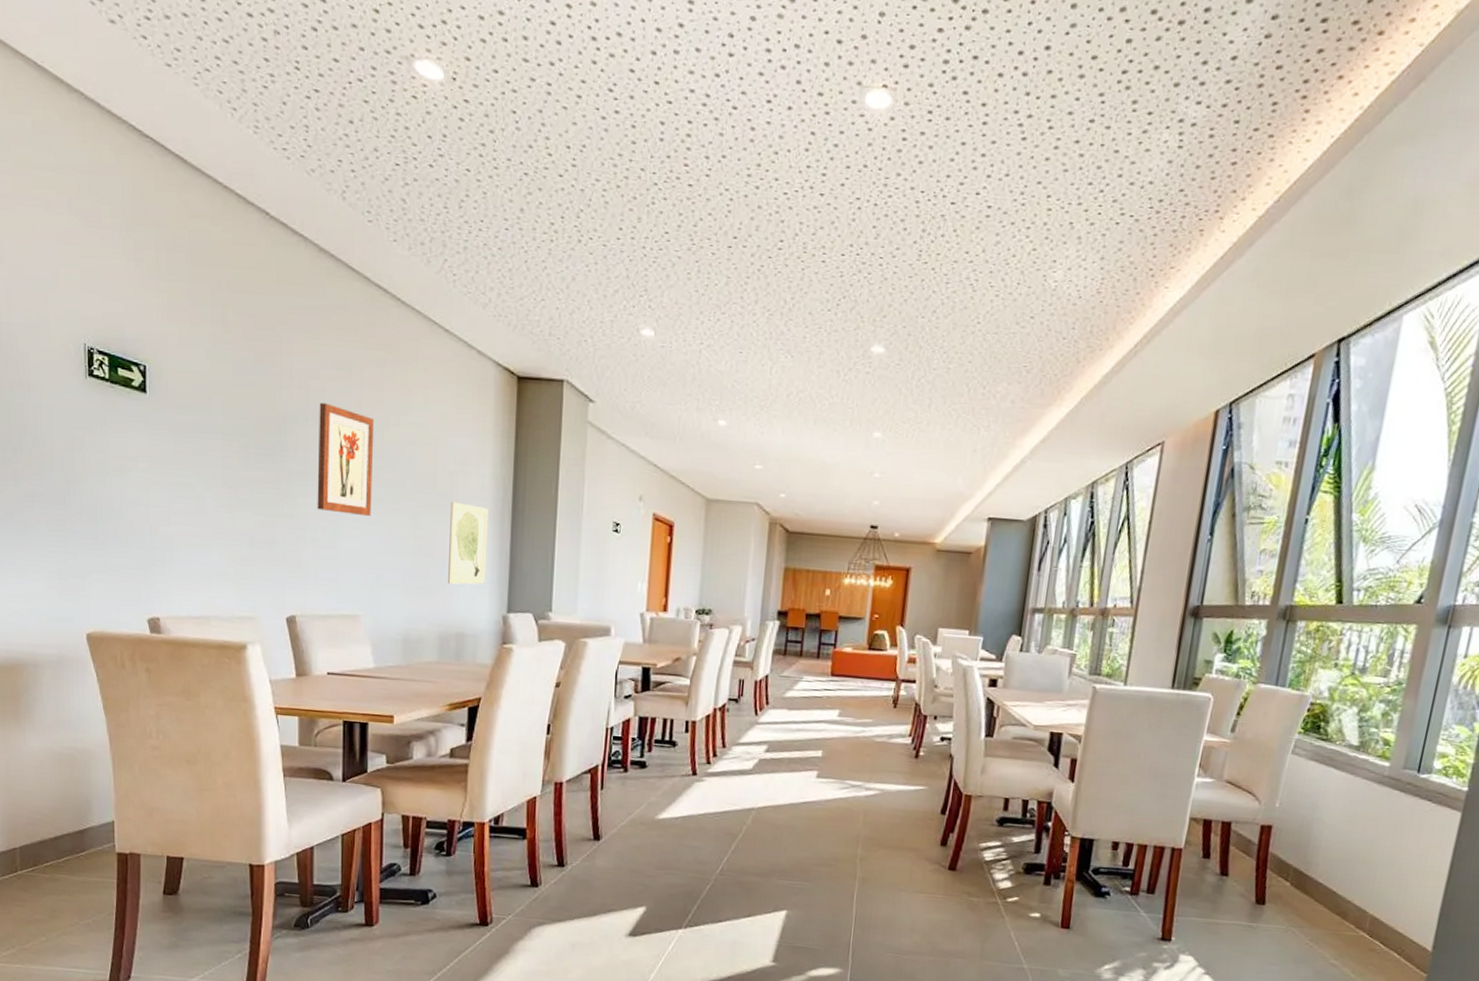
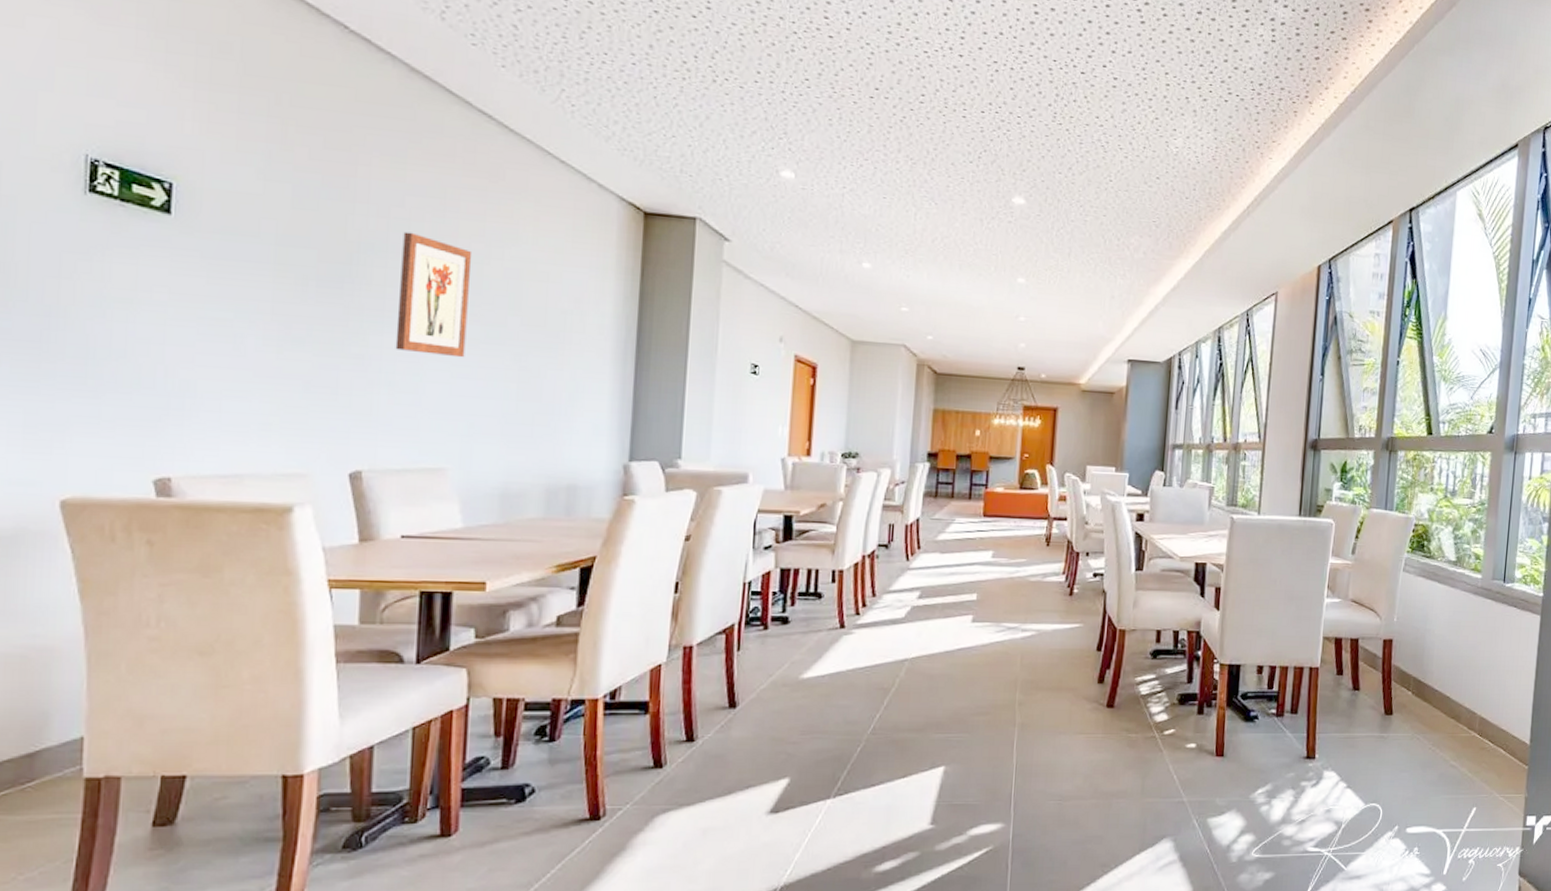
wall art: present [448,501,489,585] -> none [558,342,608,432]

